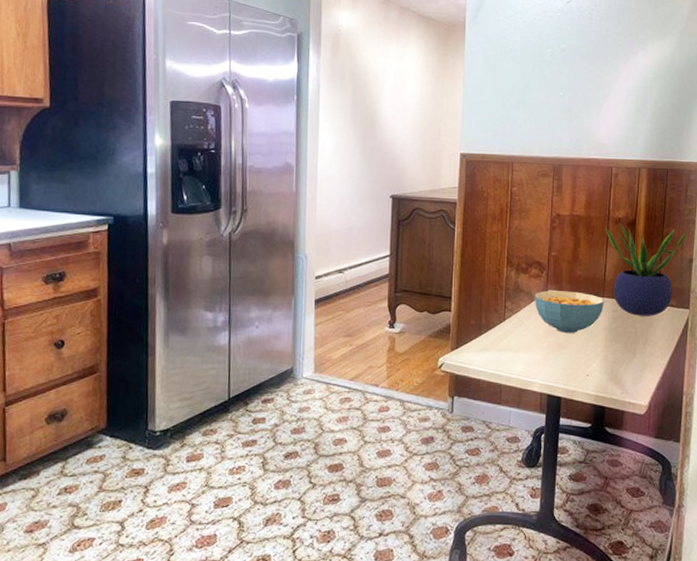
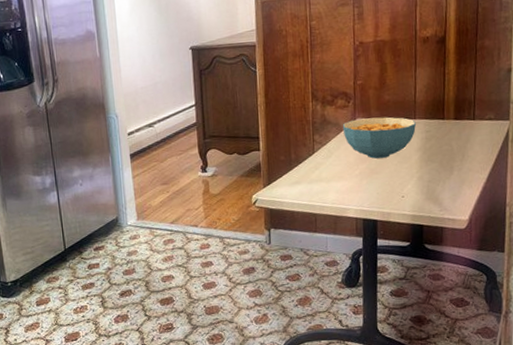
potted plant: present [603,222,687,316] -> none [410,39,504,134]

